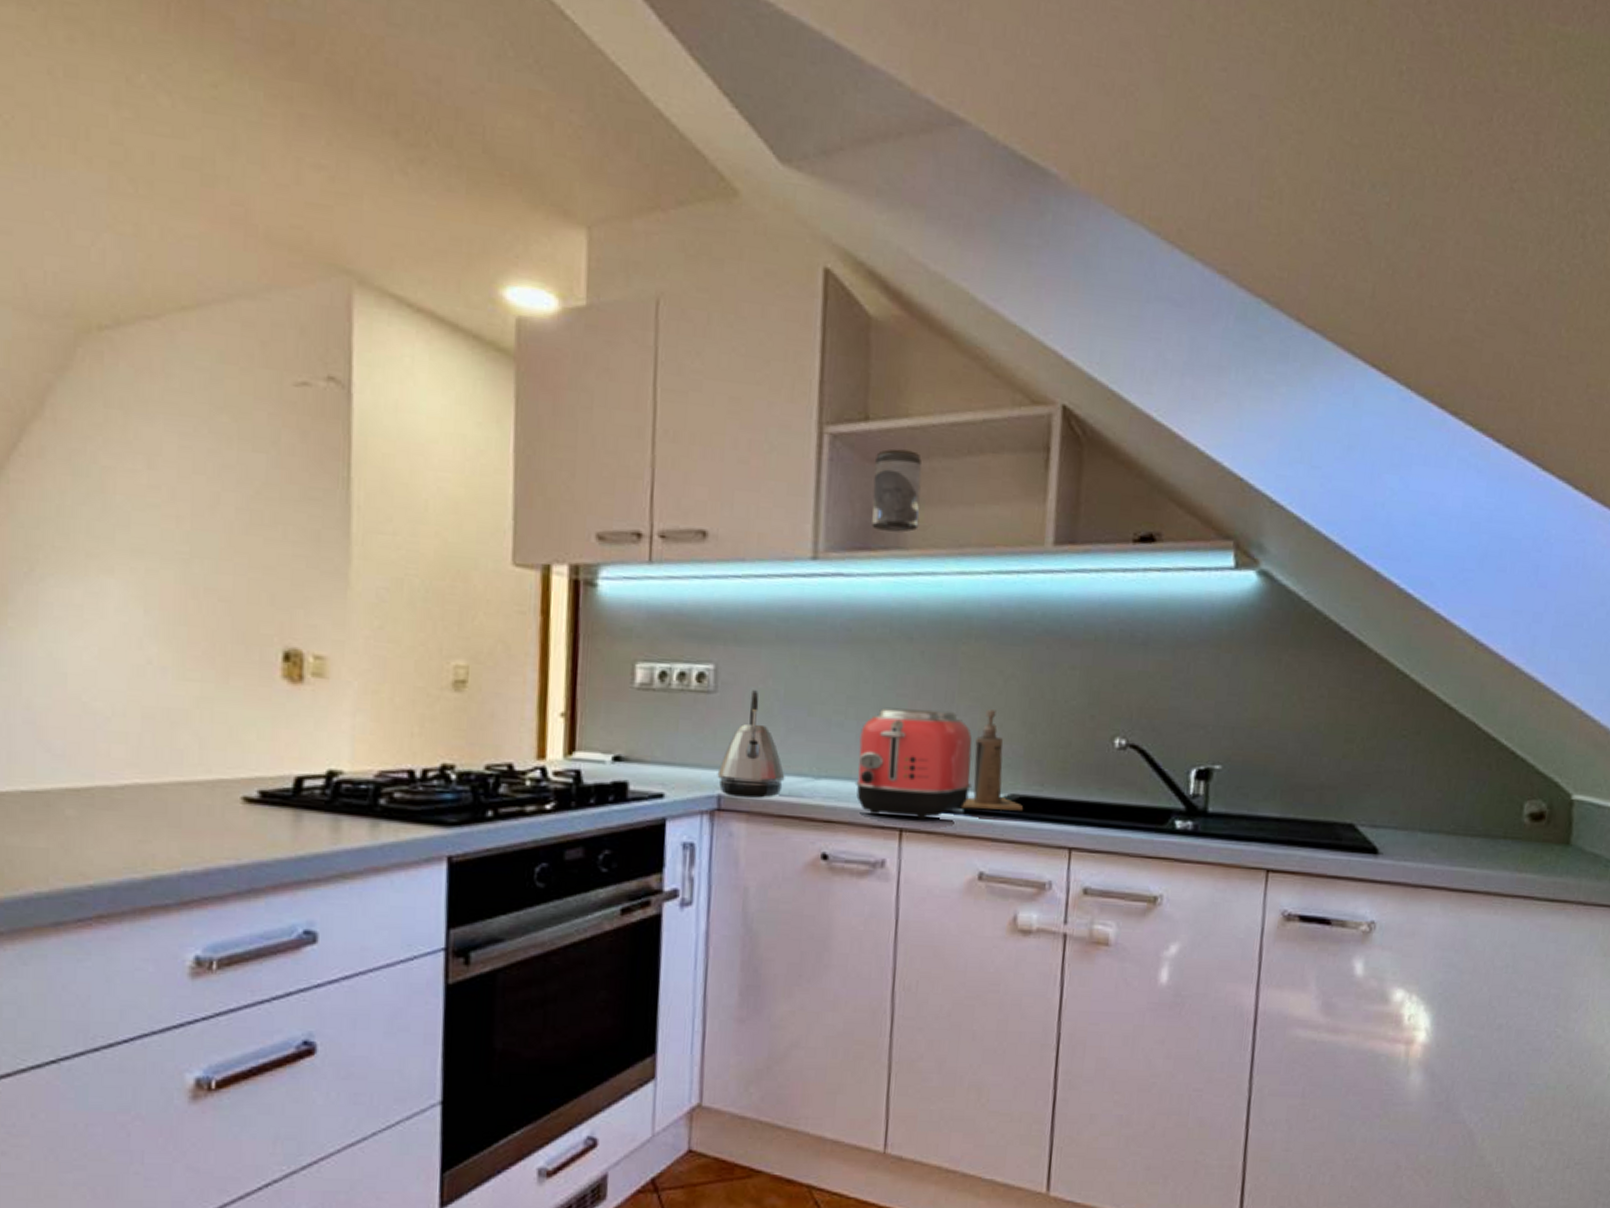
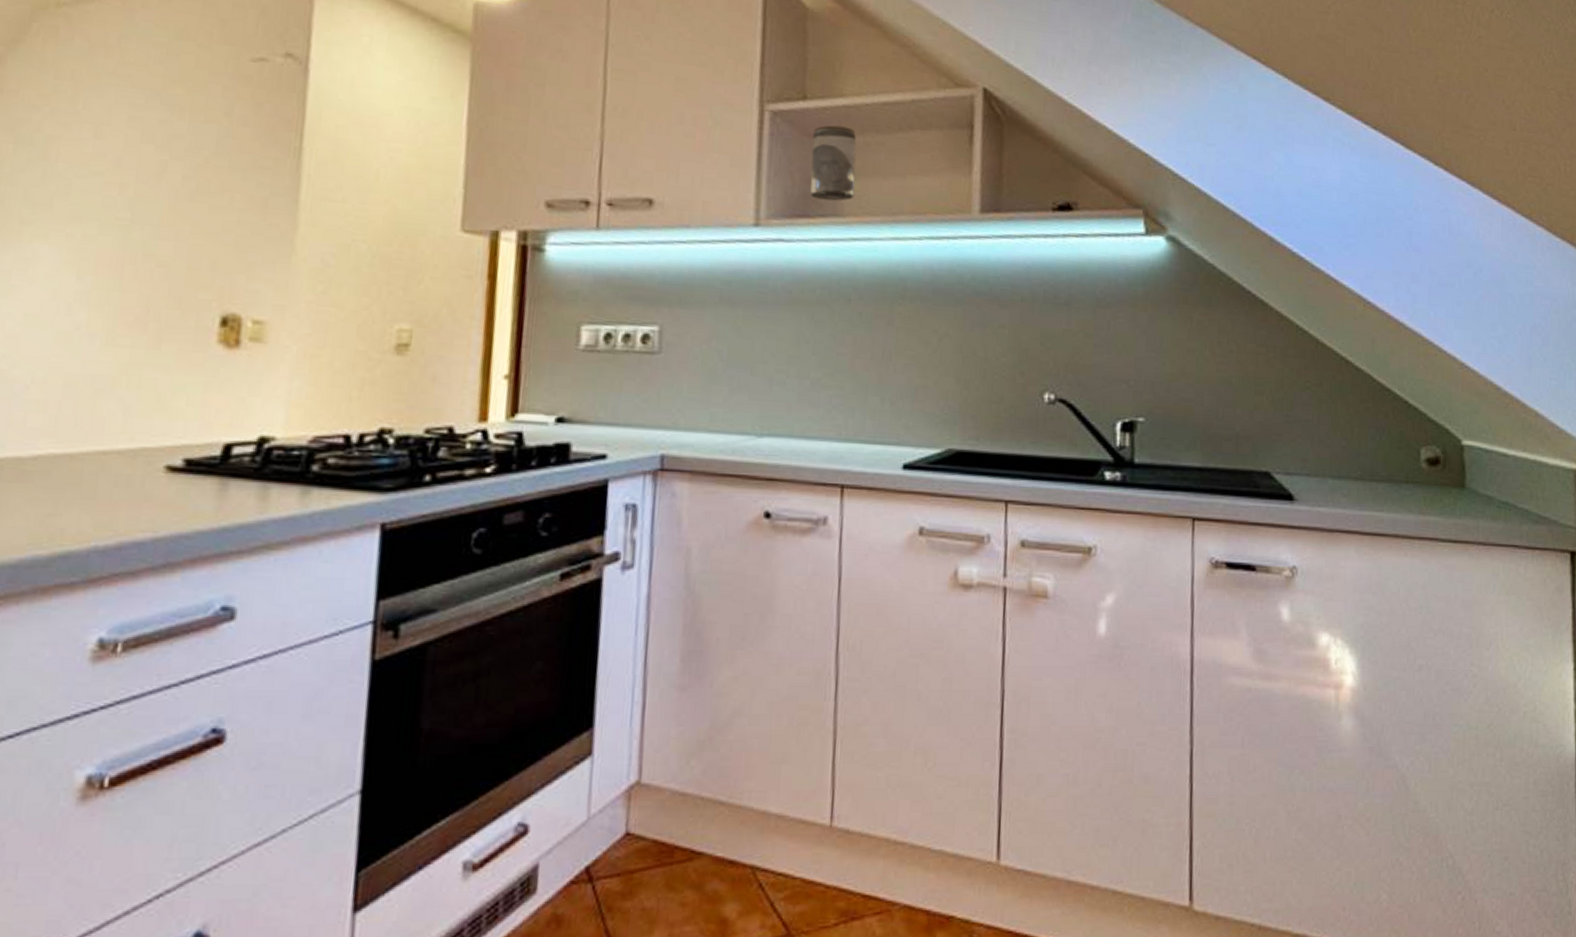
kettle: present [717,690,785,799] -> none [660,351,728,458]
toaster: present [854,707,973,820] -> none [796,366,910,476]
soap dispenser: present [960,709,1024,811] -> none [900,367,961,466]

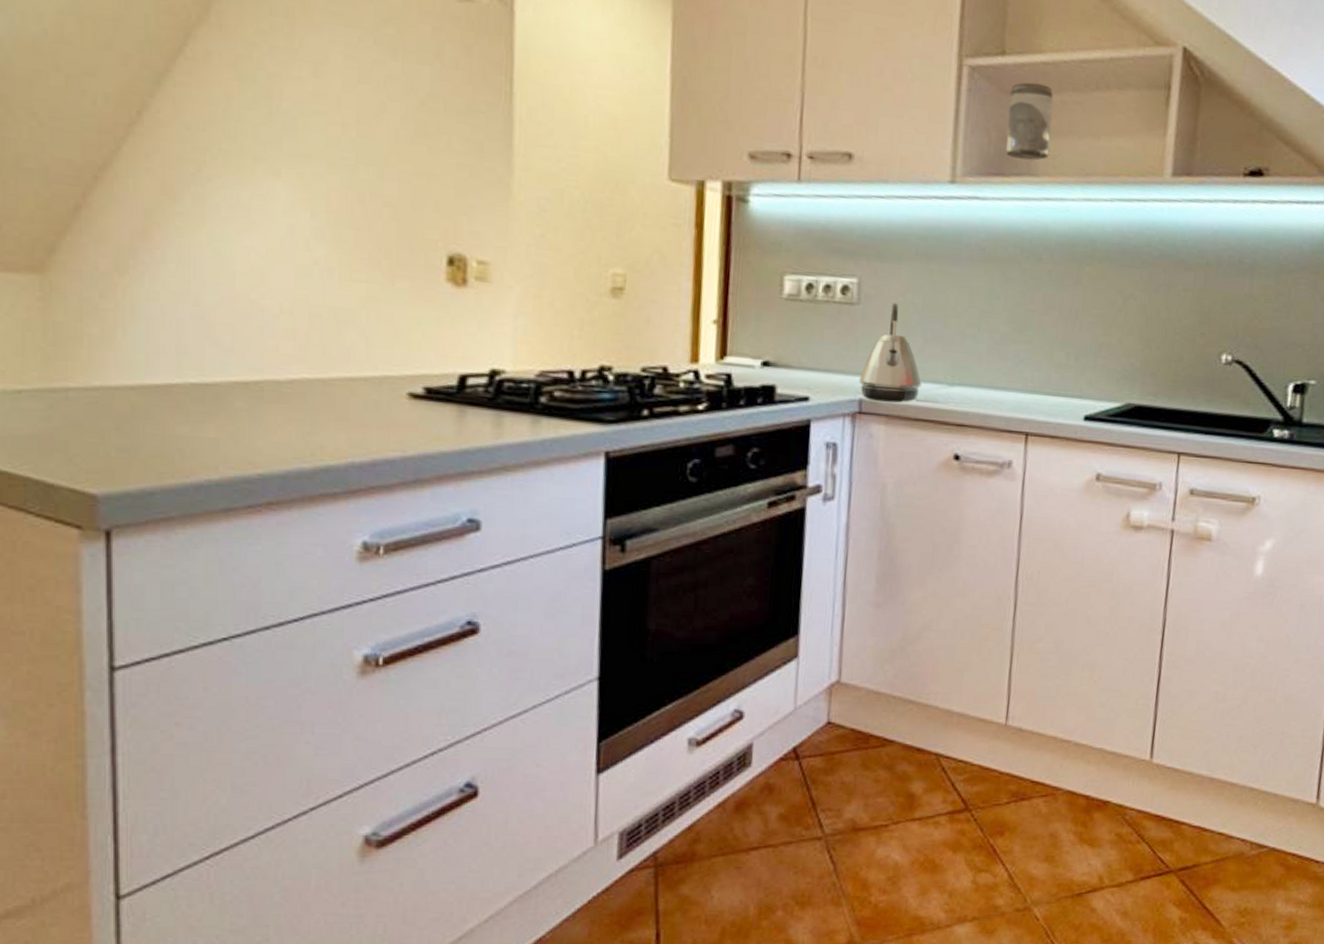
kettle: none [660,351,728,458] -> present [859,303,922,403]

